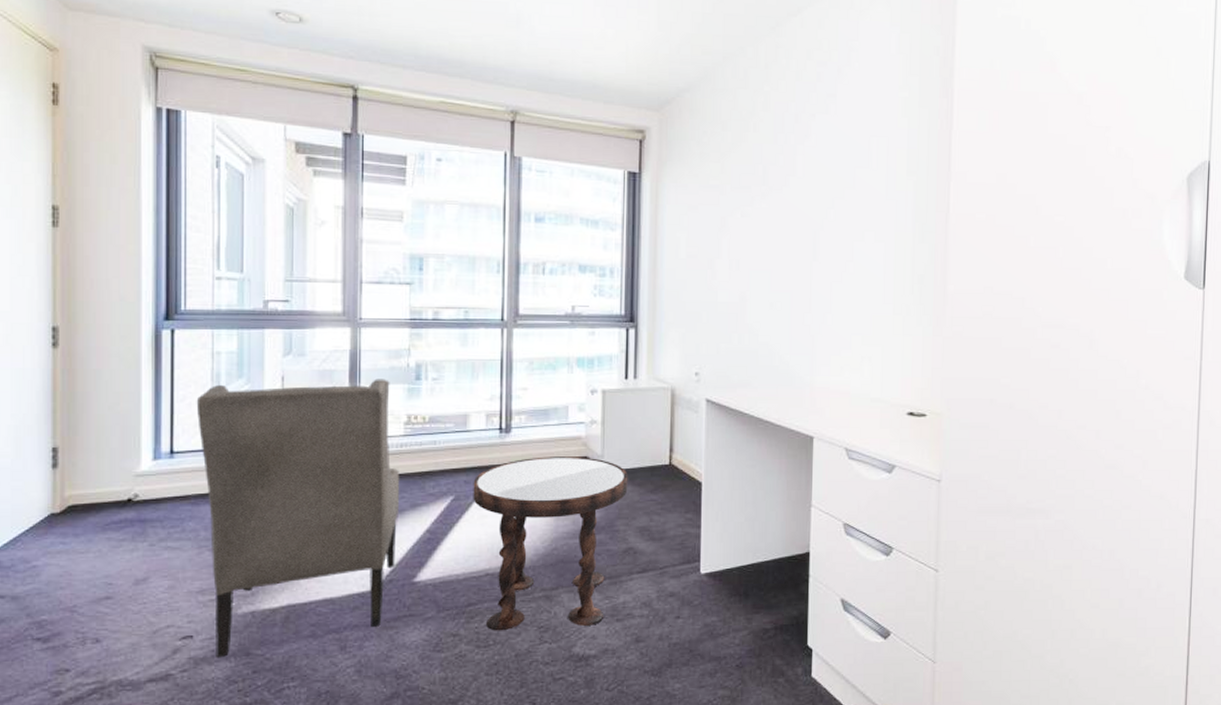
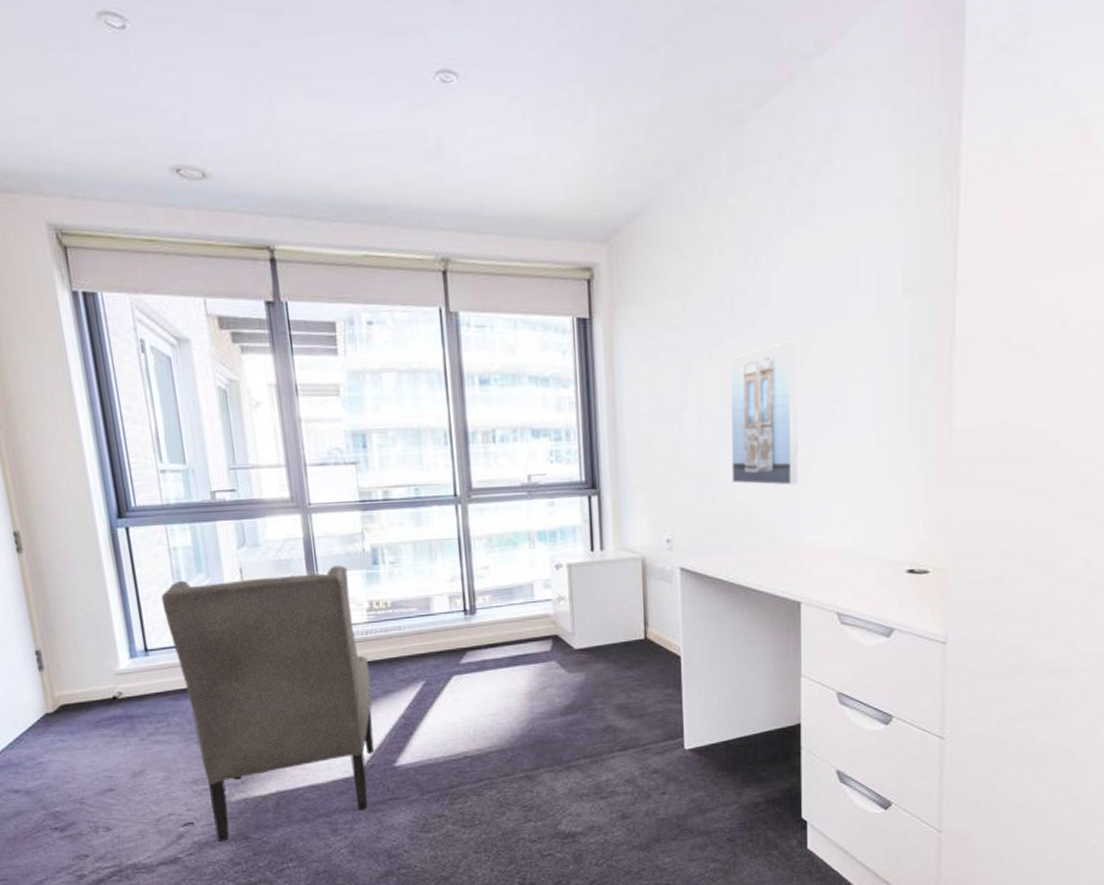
side table: present [473,456,628,631] -> none [442,635,603,811]
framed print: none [756,206,819,331] -> present [730,340,798,486]

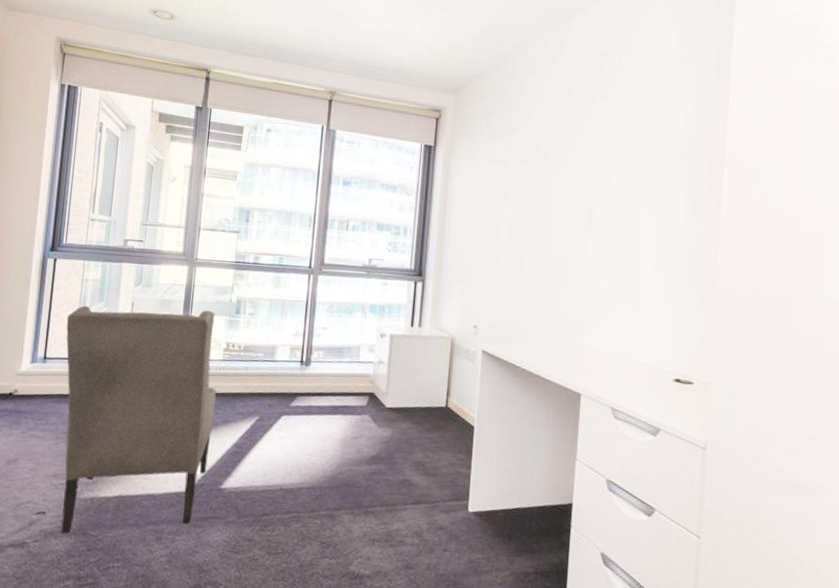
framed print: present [730,340,798,486] -> none [532,181,595,295]

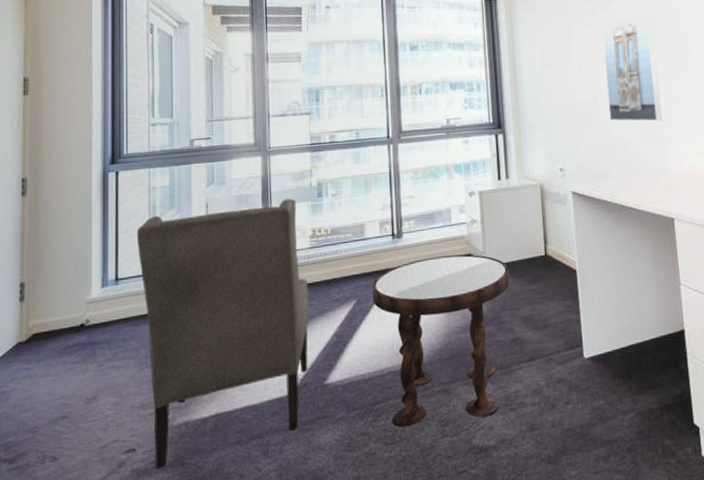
side table: none [274,389,408,547] -> present [372,254,510,428]
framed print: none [532,181,595,295] -> present [602,11,663,122]

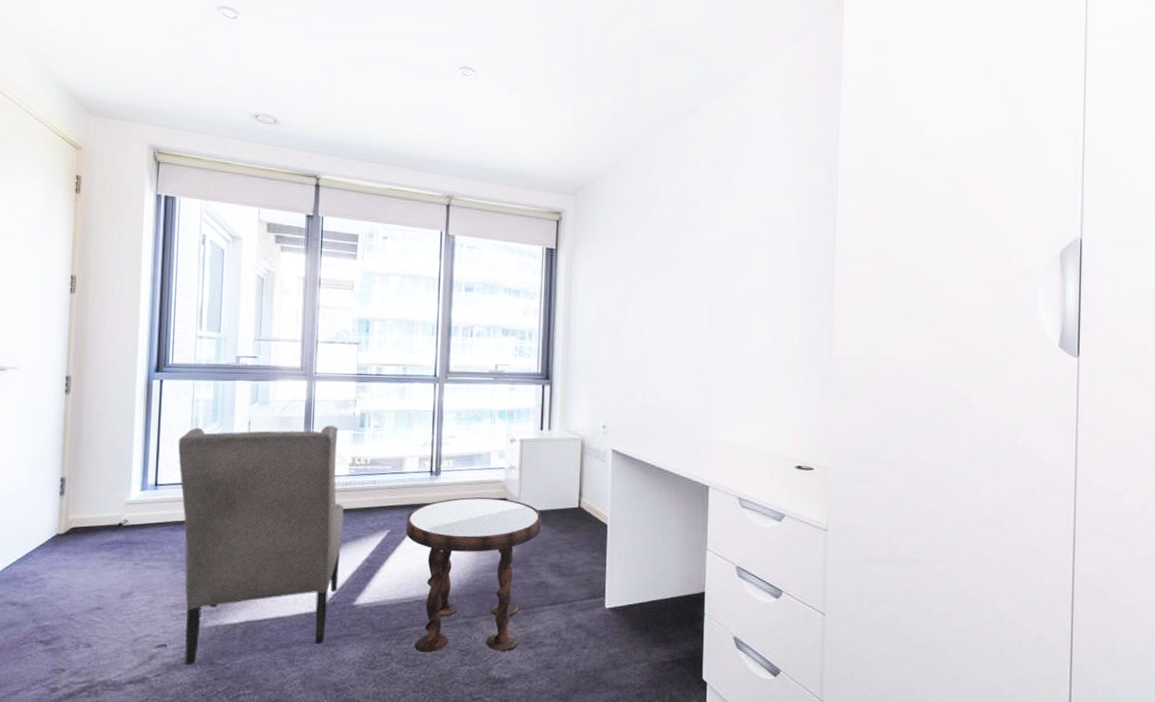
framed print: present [602,11,663,122] -> none [658,279,715,390]

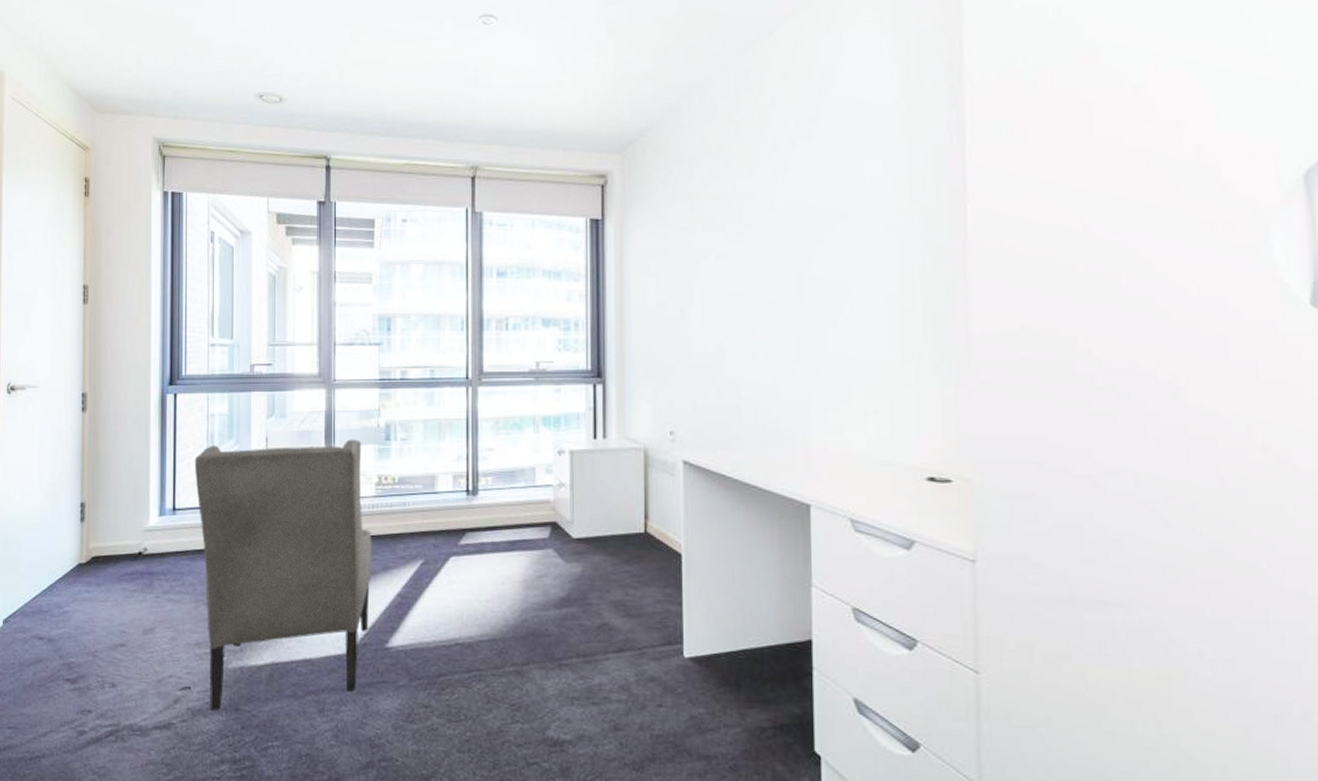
side table: present [406,497,542,653] -> none [441,521,600,707]

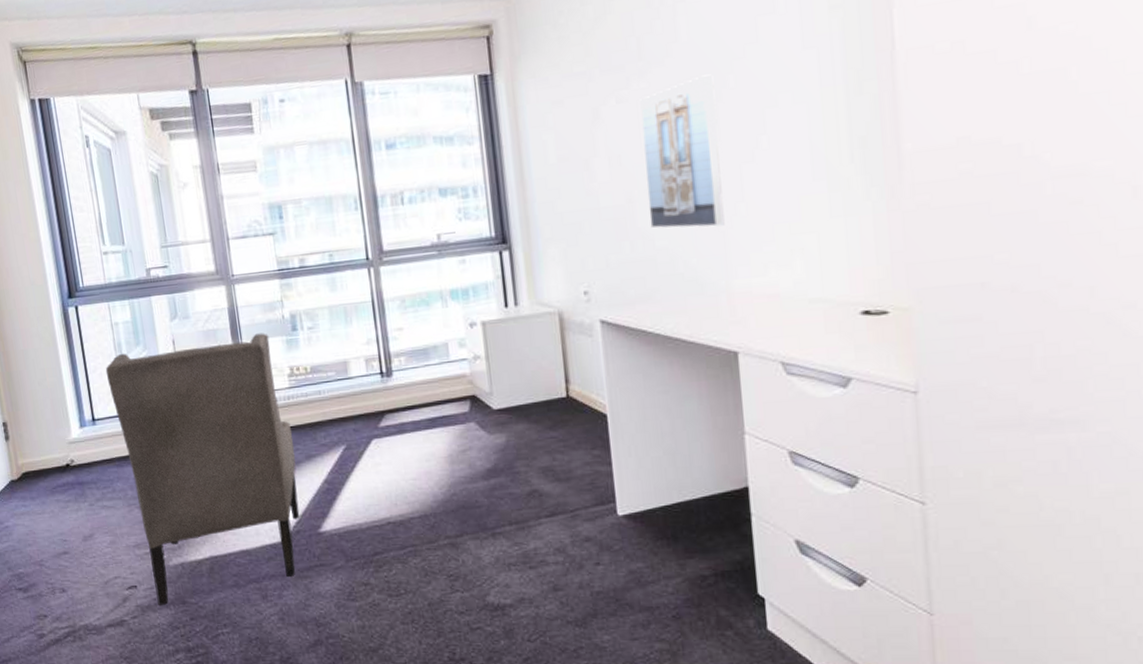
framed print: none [736,243,806,383] -> present [640,74,725,229]

